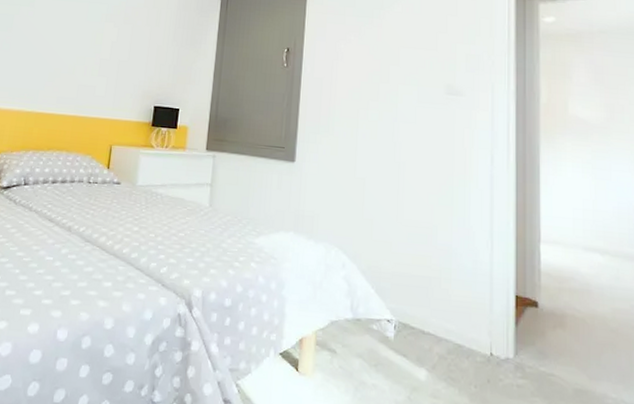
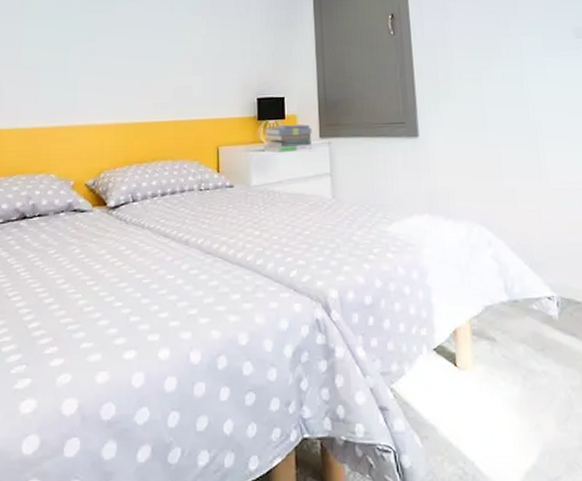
books: none [152,133,200,161] -> present [262,124,313,153]

